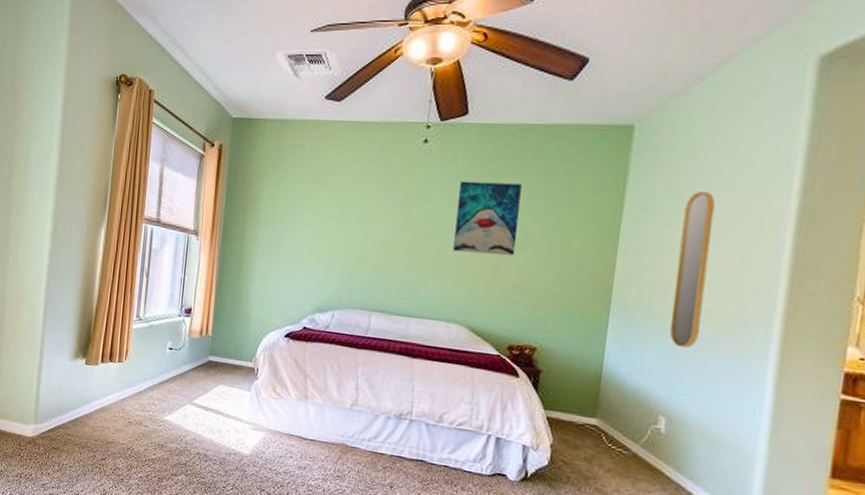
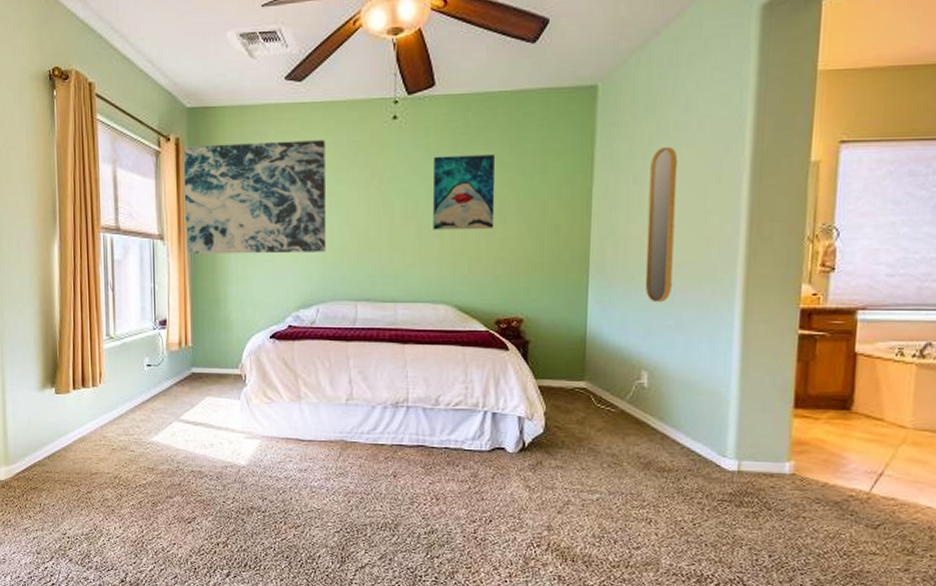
wall art: none [218,152,357,262] -> present [184,140,327,254]

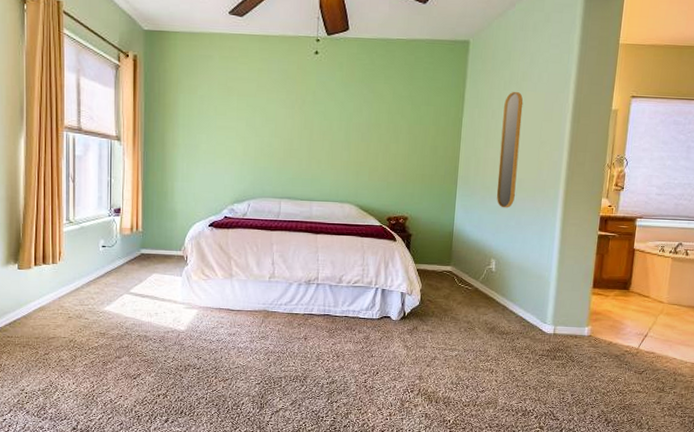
wall art: present [184,140,327,254] -> none [140,63,260,158]
wall art: present [432,155,496,230] -> none [343,86,392,147]

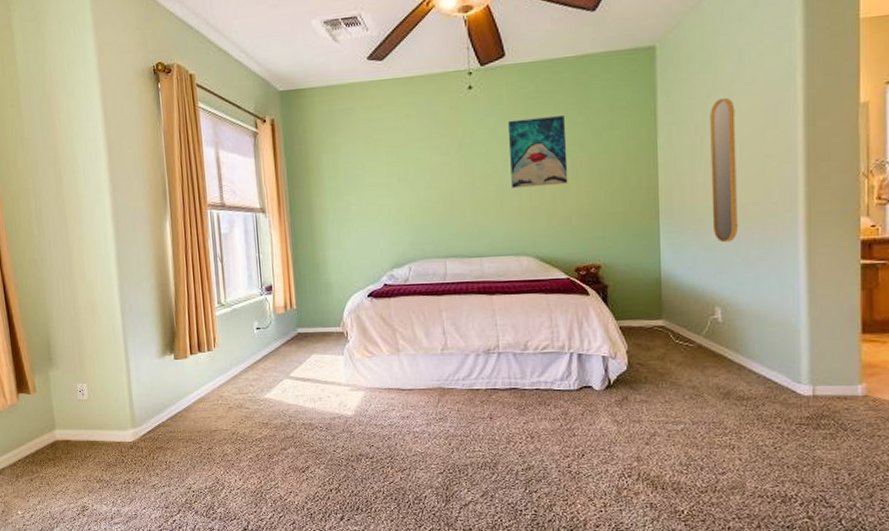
wall art: none [343,86,392,147] -> present [507,116,568,189]

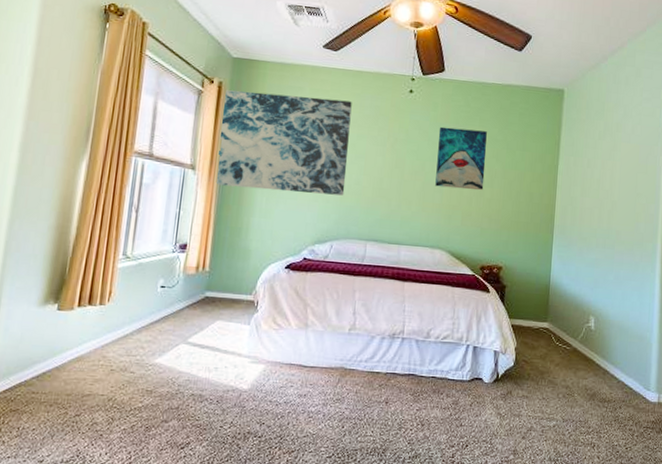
wall art: none [279,112,415,224] -> present [217,90,352,196]
home mirror: present [710,98,739,243] -> none [593,142,618,261]

